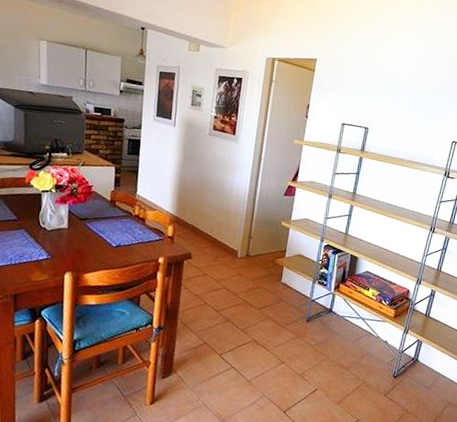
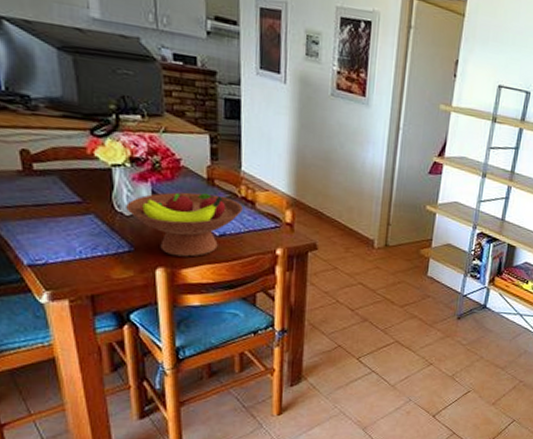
fruit bowl: none [48,211,136,264] -> present [126,192,243,257]

